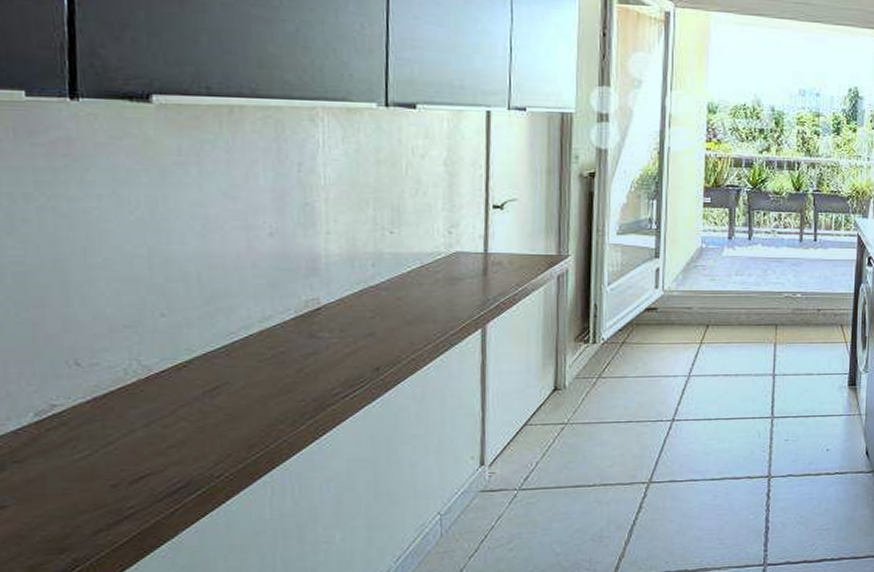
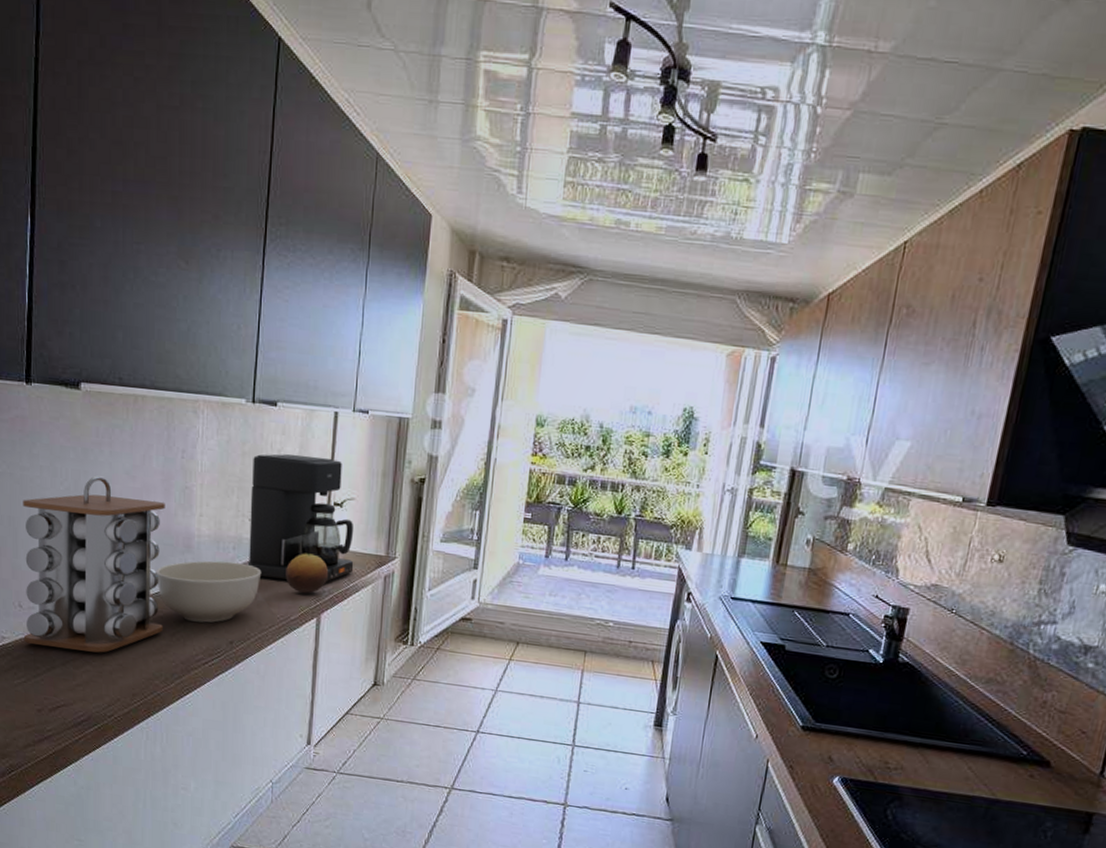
spice rack: none [73,200,286,408] -> present [23,475,165,653]
bowl: none [271,280,411,352] -> present [156,560,262,623]
coffee maker: none [390,158,521,294] -> present [247,454,354,583]
fruit: none [440,261,493,305] -> present [286,553,329,594]

